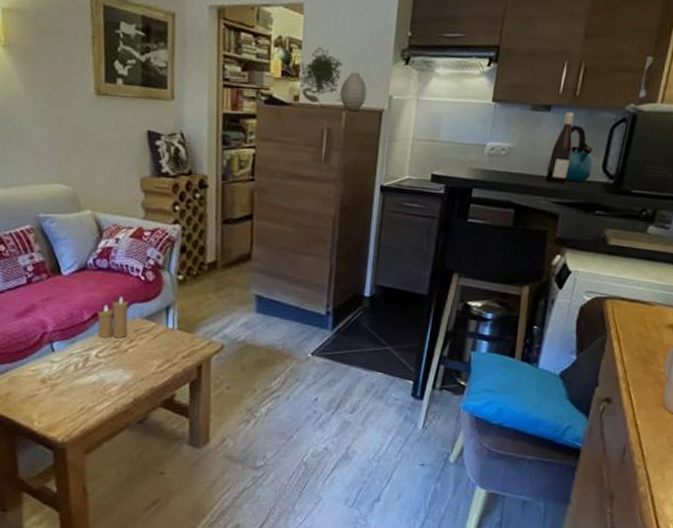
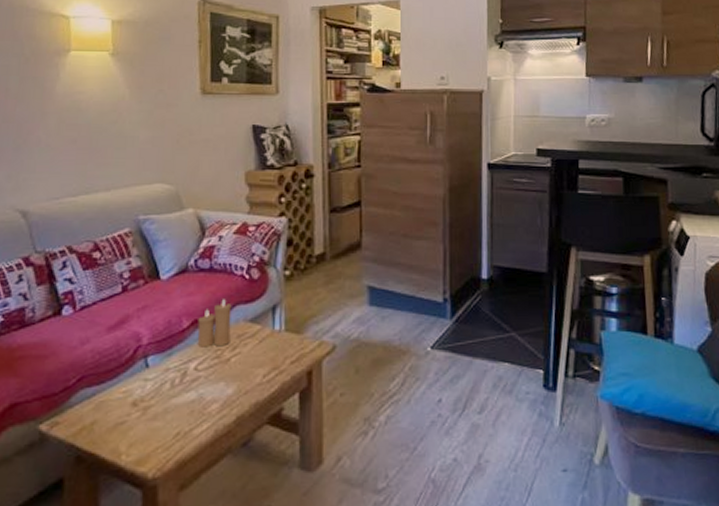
plant: present [298,46,343,108] -> none [398,37,441,92]
vase: present [339,71,367,112] -> none [439,58,466,94]
bottle: present [545,112,575,184] -> none [648,82,670,150]
kettle: present [546,125,594,184] -> none [647,94,693,148]

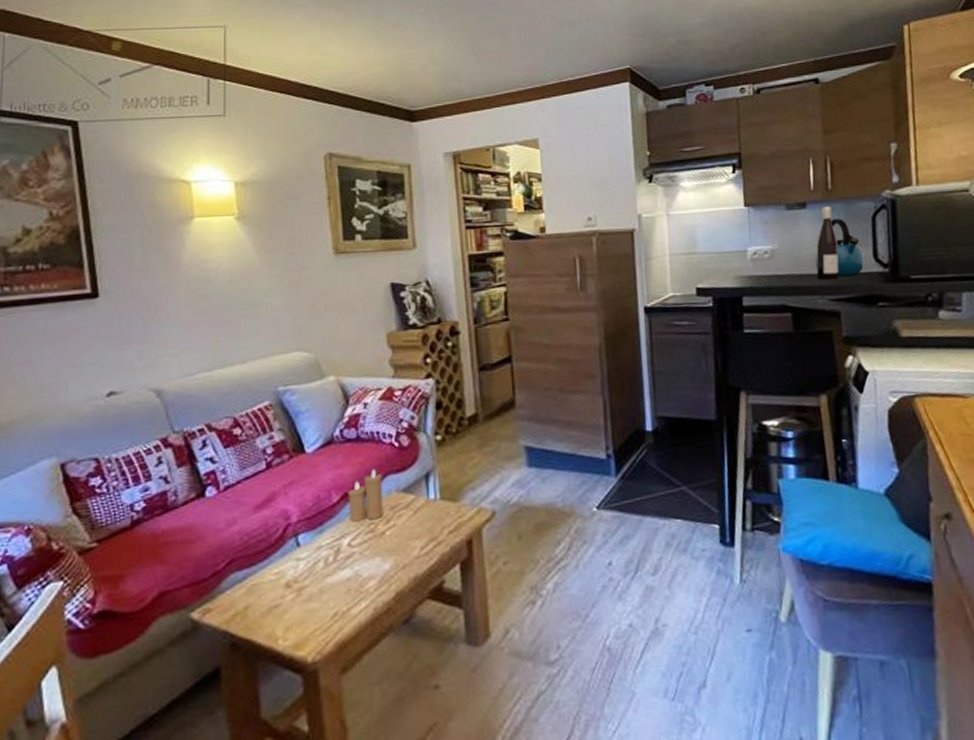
kettle: none [647,94,693,148] -> present [814,219,865,278]
bottle: none [648,82,670,150] -> present [816,206,839,281]

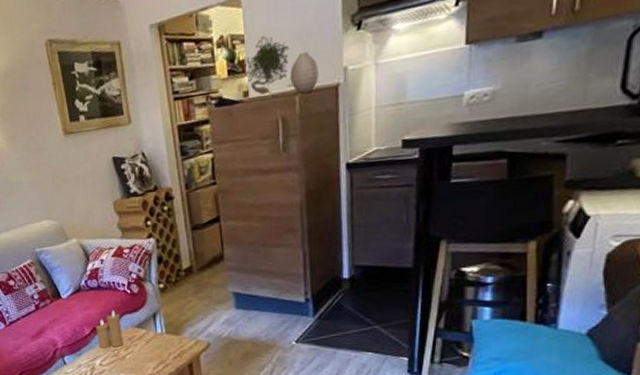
plant: none [540,177,586,236] -> present [243,35,289,97]
vase: none [586,196,615,236] -> present [289,51,319,95]
kettle: present [814,219,865,278] -> none [543,45,608,115]
bottle: present [816,206,839,281] -> none [543,32,577,121]

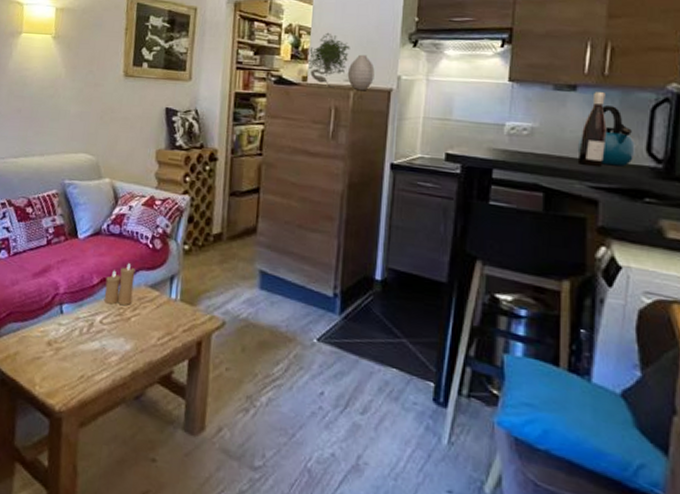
bottle: none [543,32,577,121] -> present [577,92,607,168]
kettle: none [543,45,608,115] -> present [577,106,635,168]

